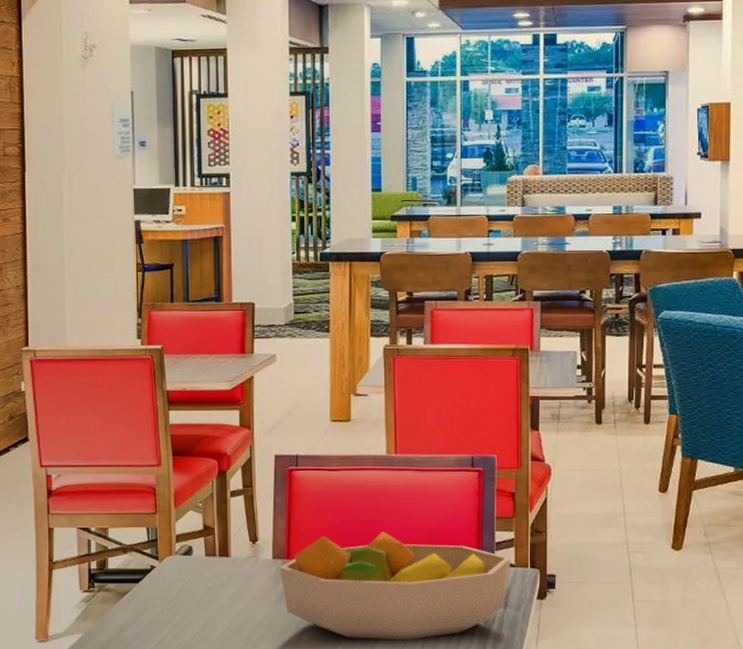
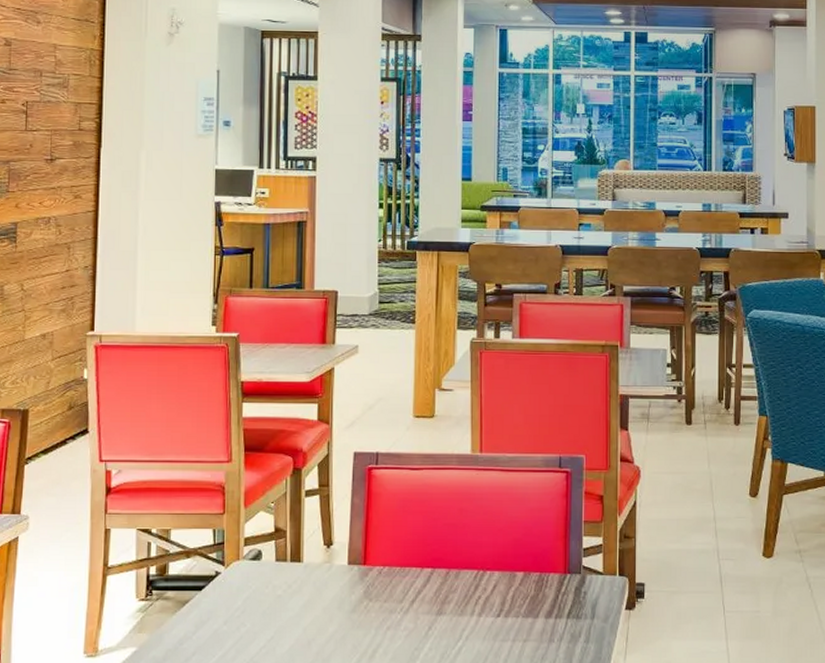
fruit bowl: present [279,531,512,640] -> none [355,536,600,655]

